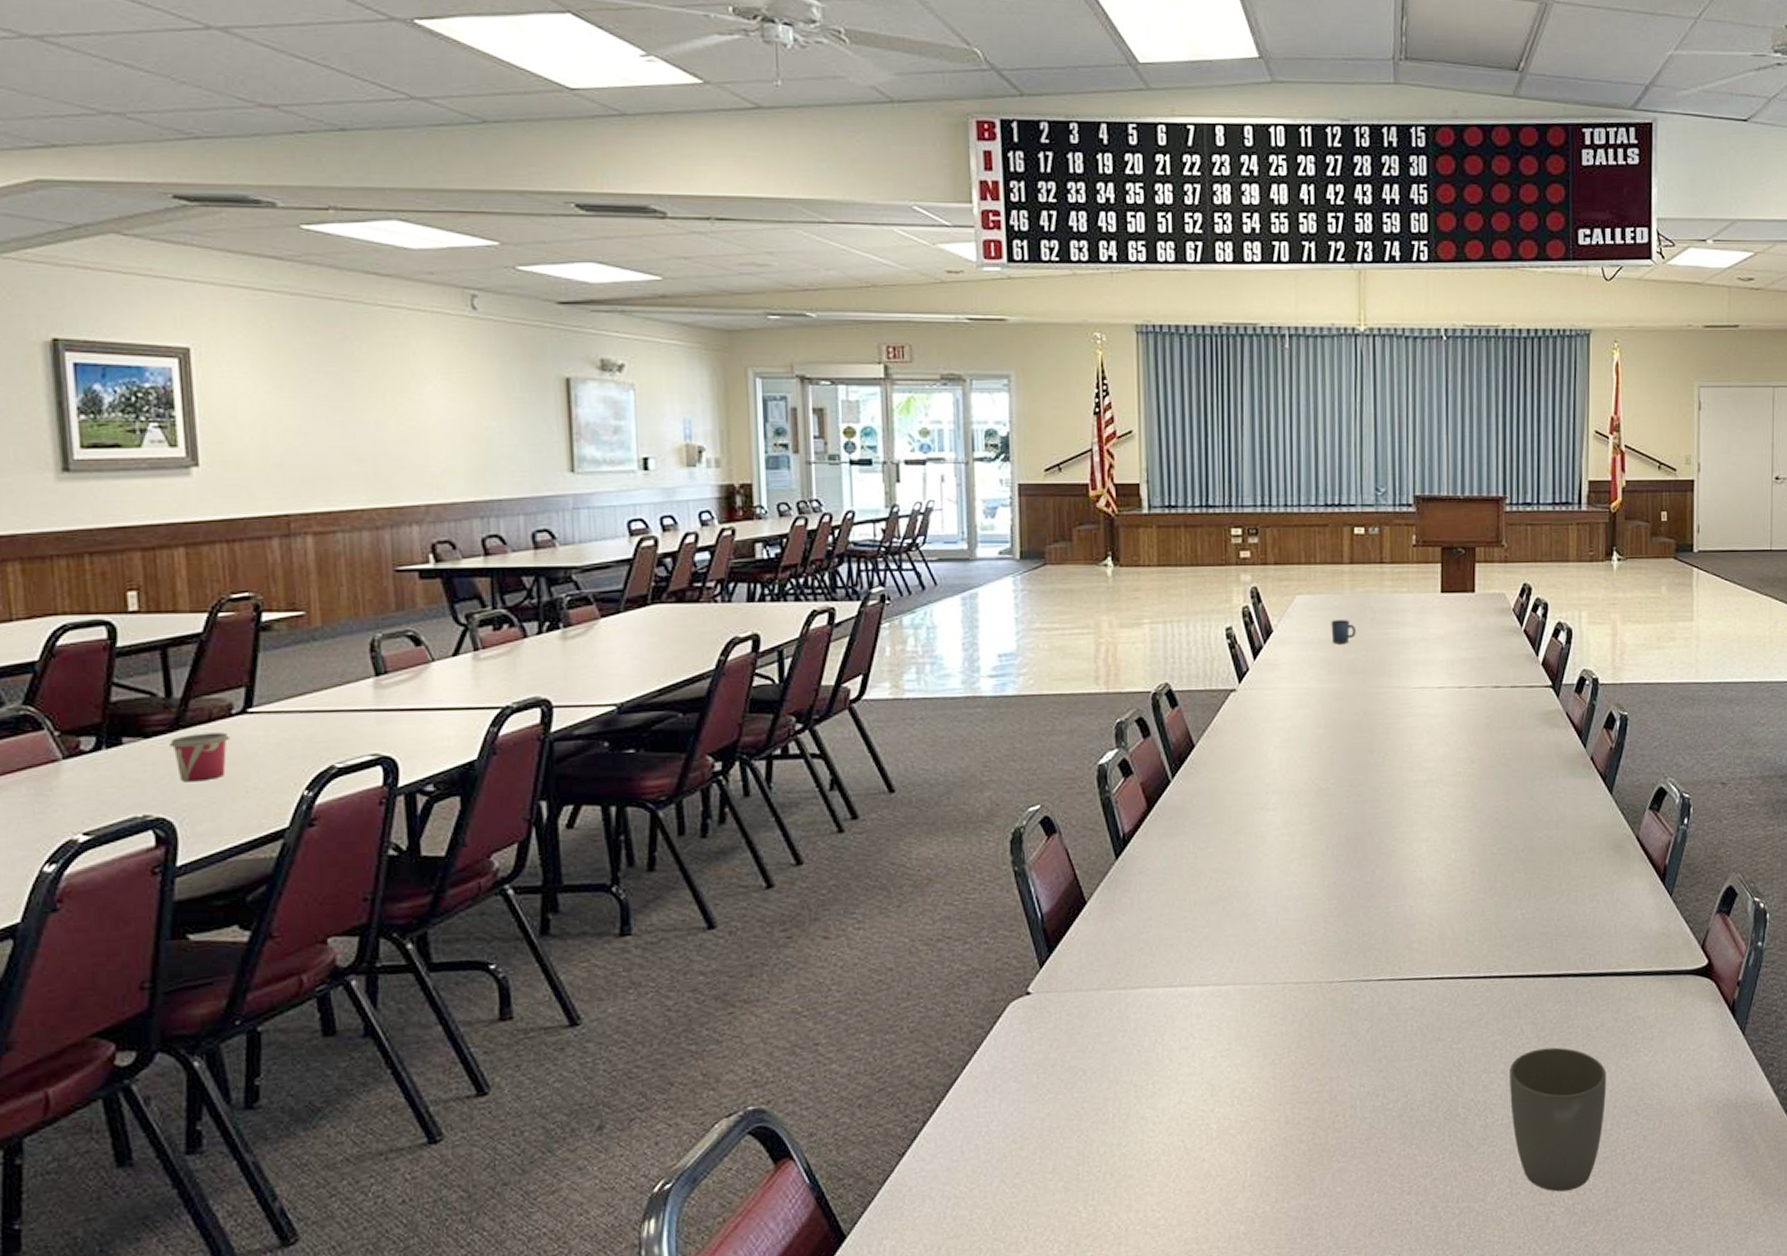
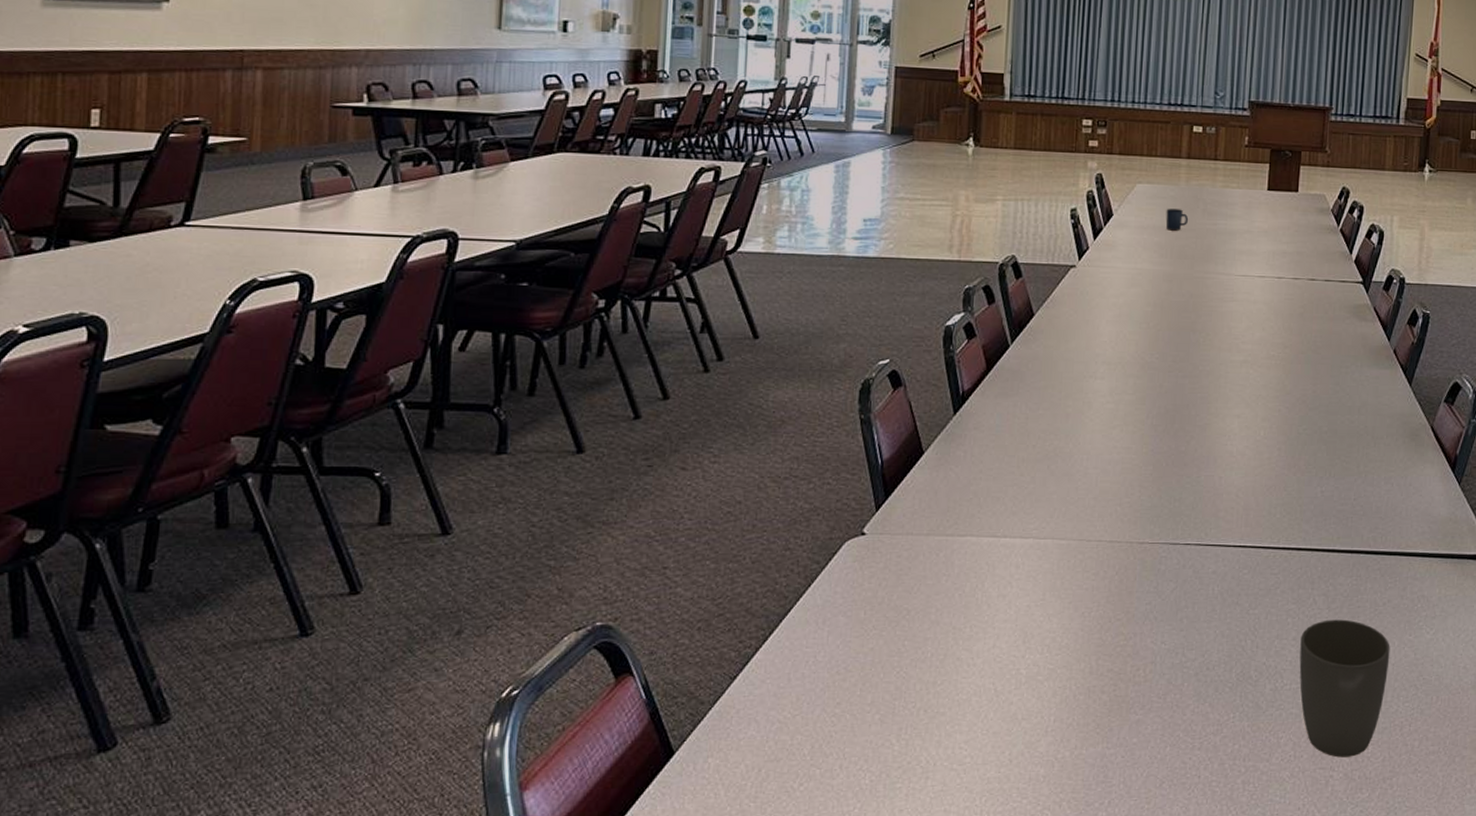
cup: present [170,732,231,782] -> none [111,241,167,285]

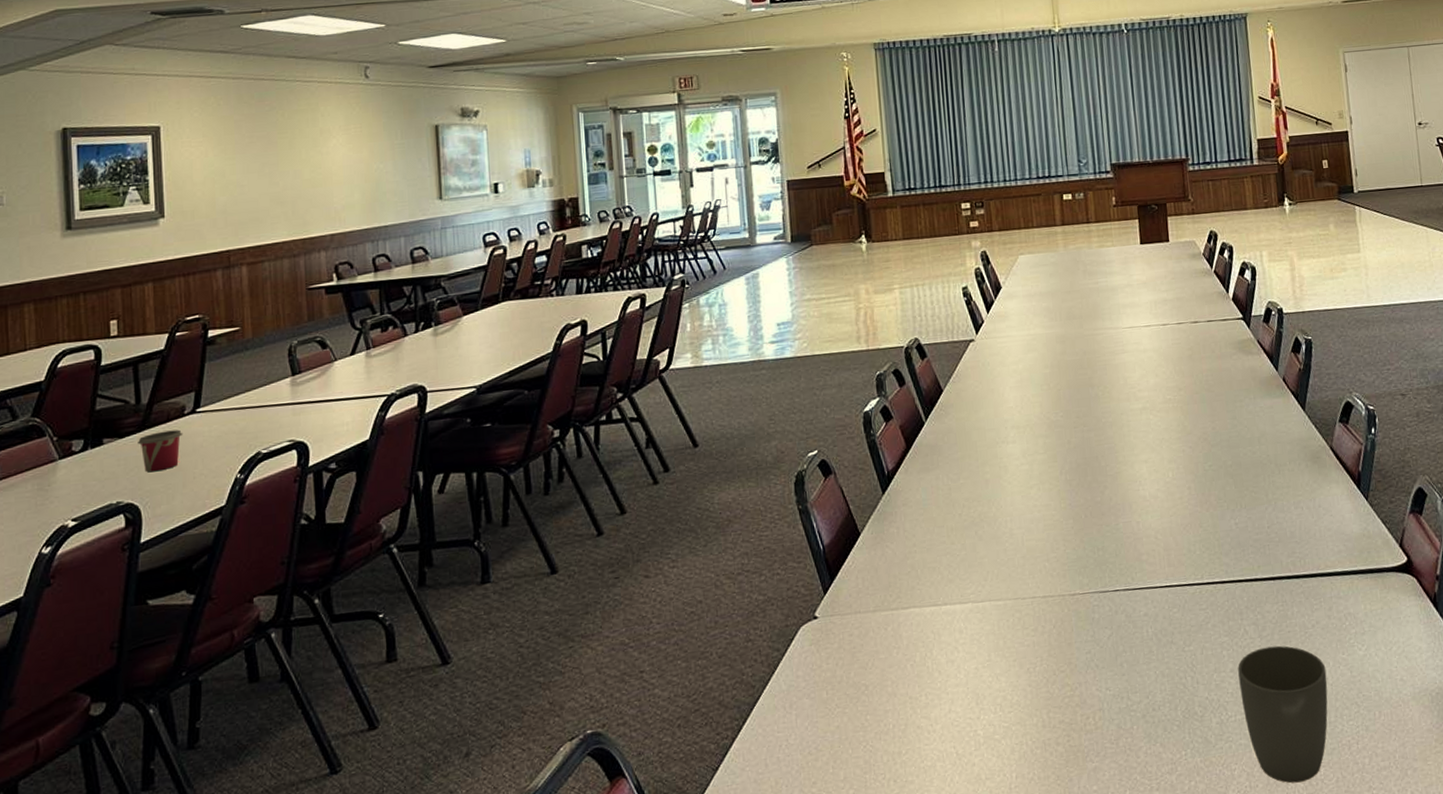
cup: none [111,241,167,285] -> present [138,429,183,473]
mug: present [1165,209,1189,231] -> none [1049,273,1072,295]

